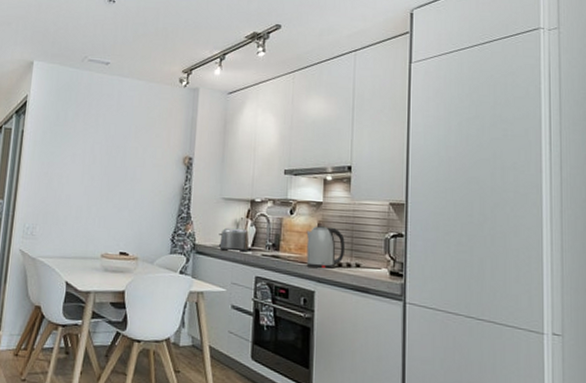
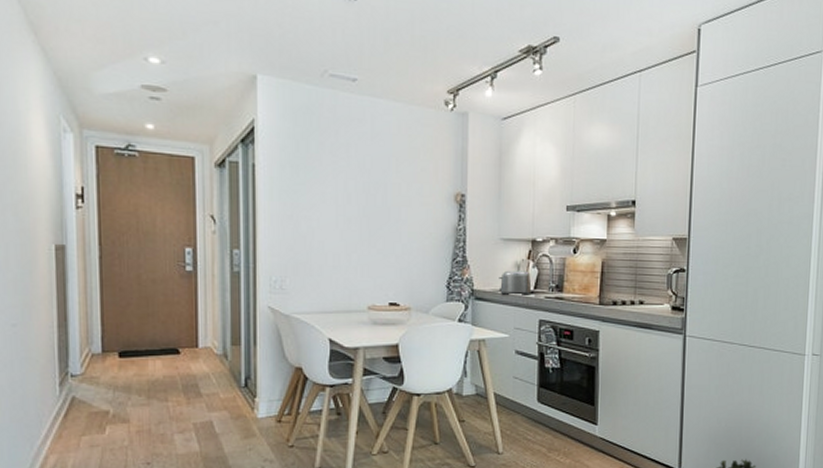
kettle: present [306,226,345,270] -> none [590,264,629,308]

